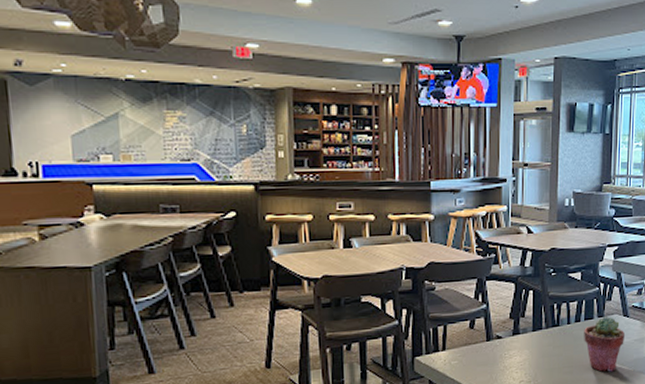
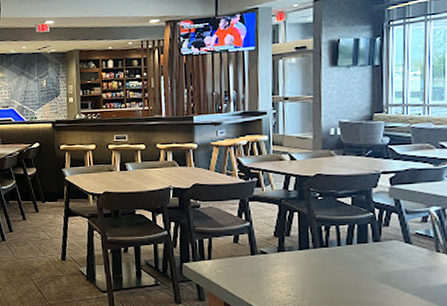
potted succulent: present [584,315,625,372] -> none [357,241,407,297]

